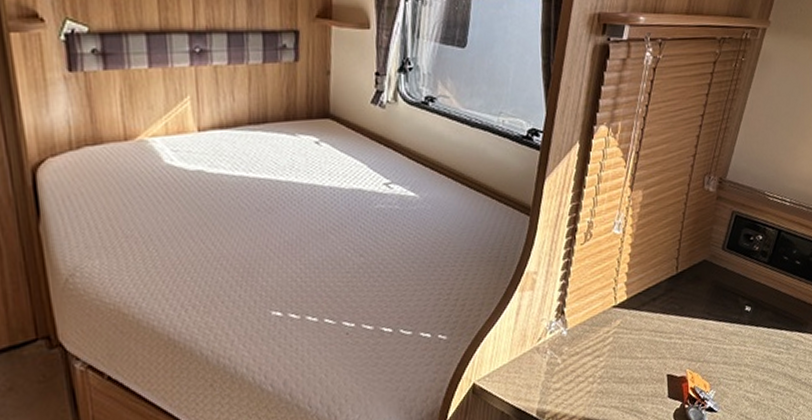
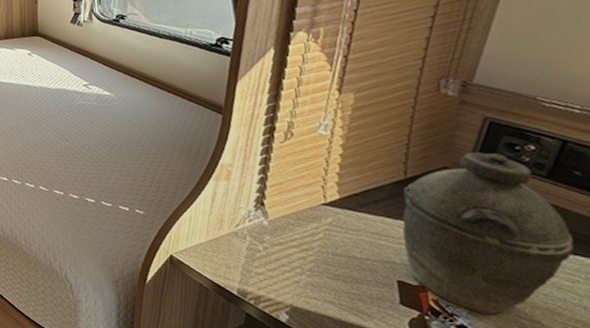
kettle: none [672,244,782,395] -> present [402,152,575,315]

